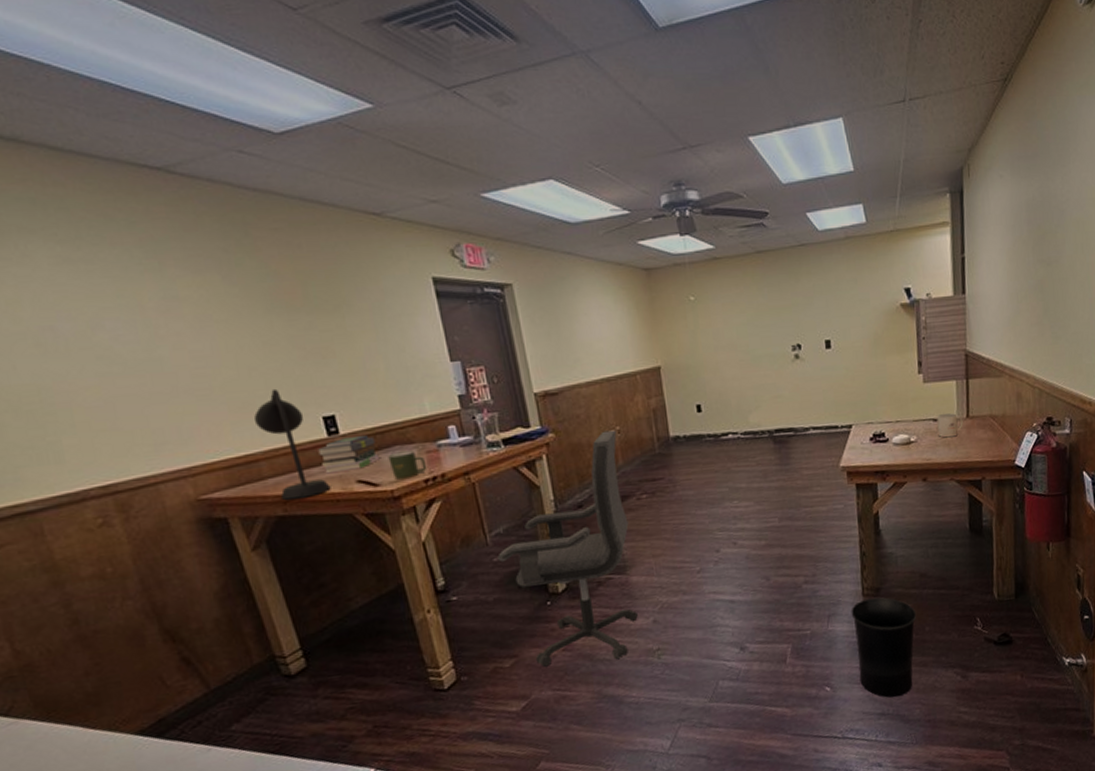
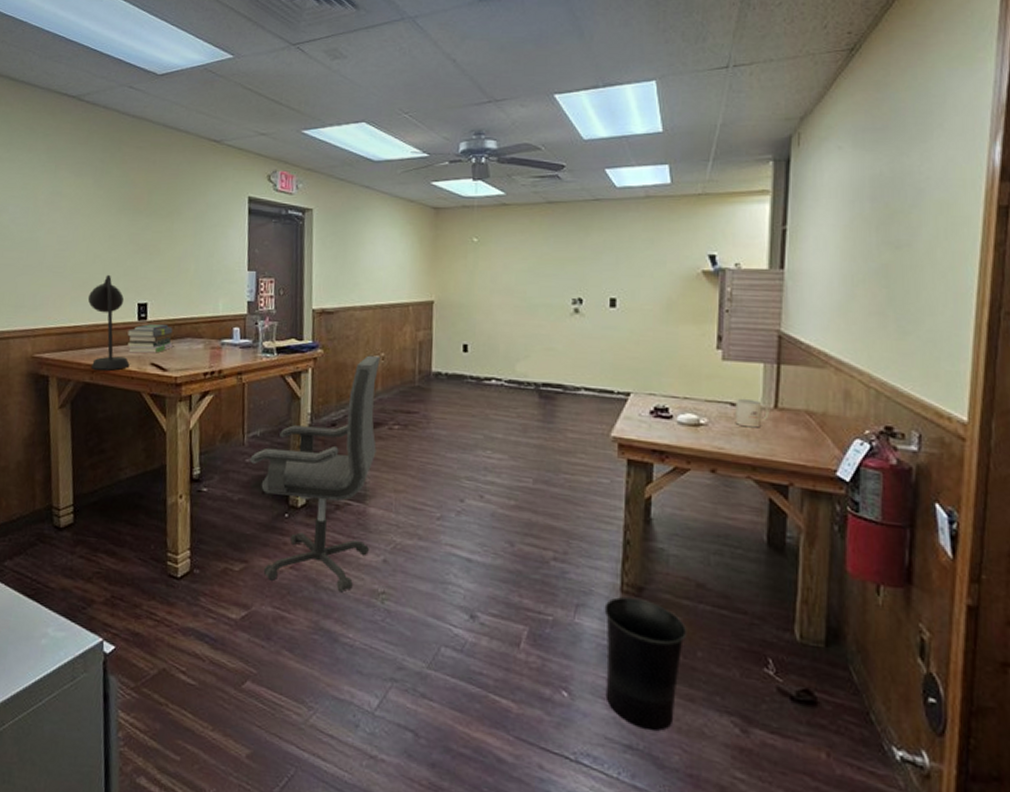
mug: present [388,450,427,481] -> none [179,344,209,370]

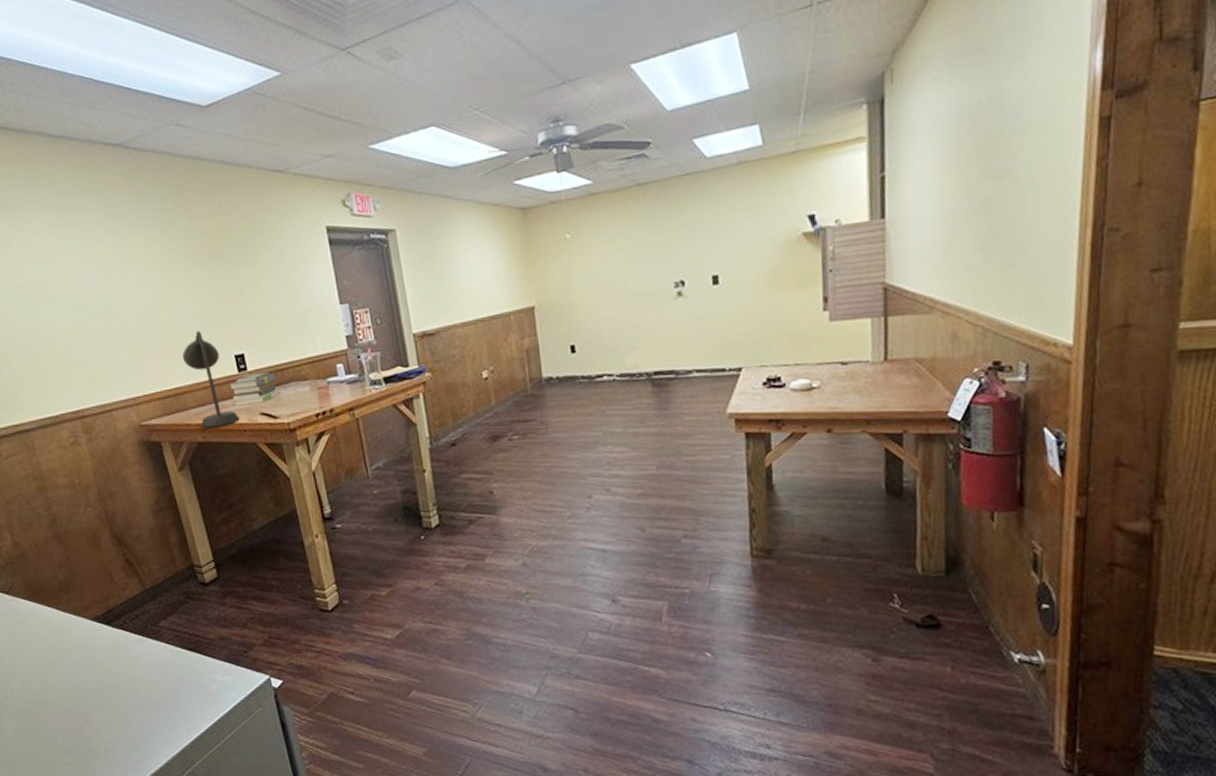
office chair: present [250,355,381,593] -> none [377,370,507,599]
waste bin: present [604,596,687,731] -> none [736,559,817,673]
mug: present [735,398,769,428] -> none [845,355,880,384]

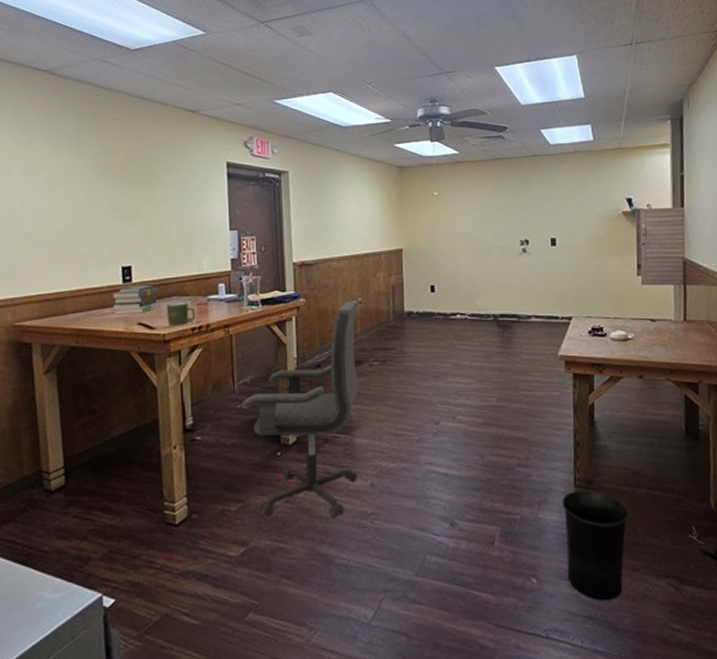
desk lamp: present [182,330,240,428] -> none [69,240,117,333]
mug: none [286,387,318,414] -> present [166,302,196,327]
office chair: none [377,370,507,599] -> present [241,301,359,519]
waste bin: none [736,559,817,673] -> present [562,490,629,600]

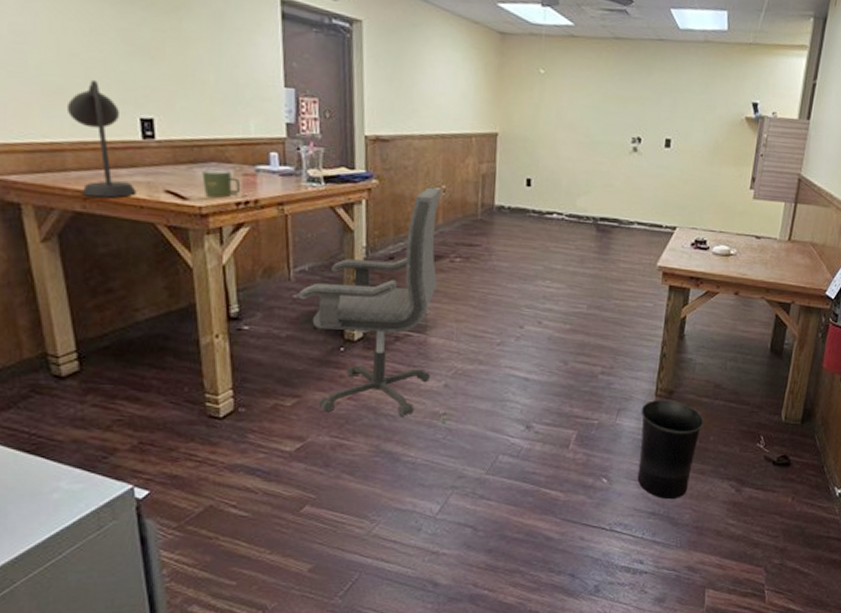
desk lamp: none [69,240,117,333] -> present [66,79,137,198]
books: present [113,284,159,315] -> none [130,144,193,179]

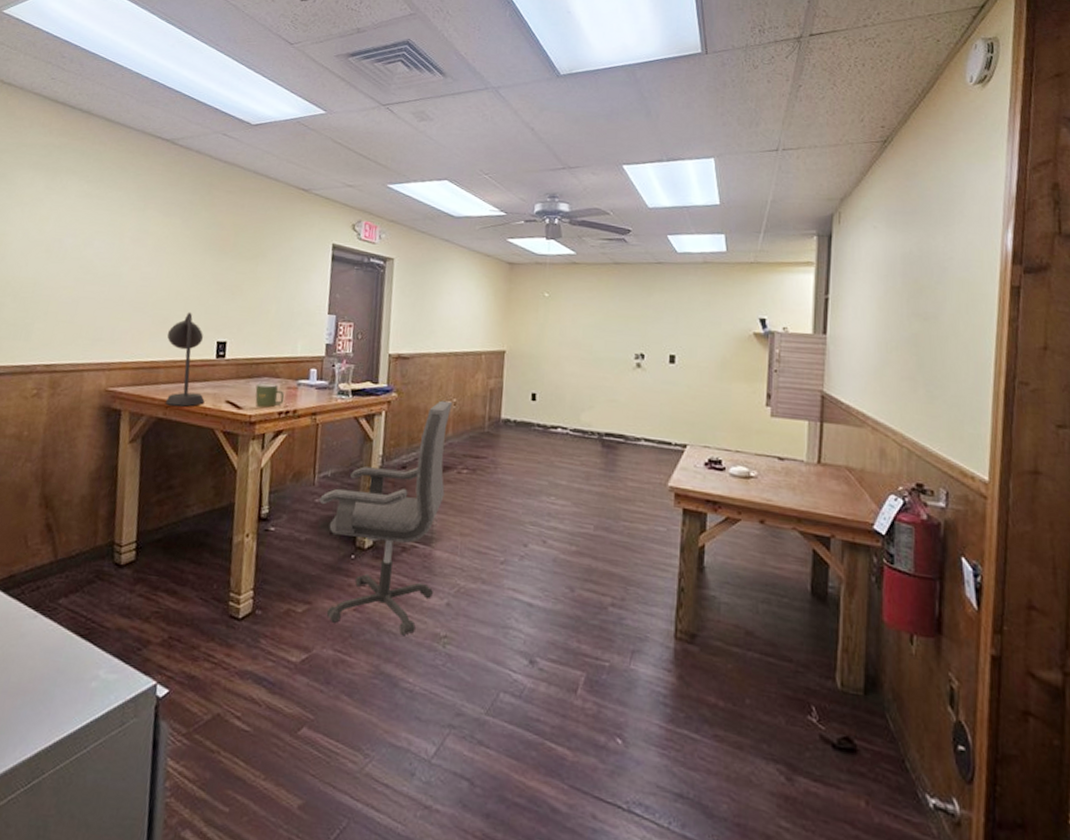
waste bin: present [637,399,704,498] -> none [658,643,737,779]

